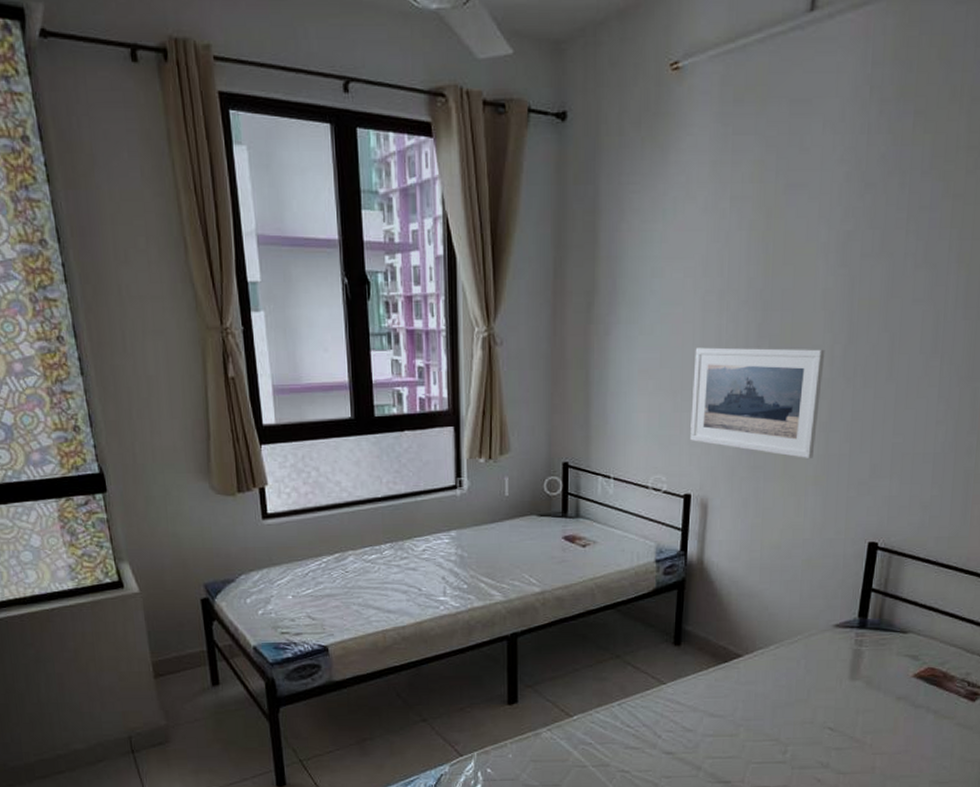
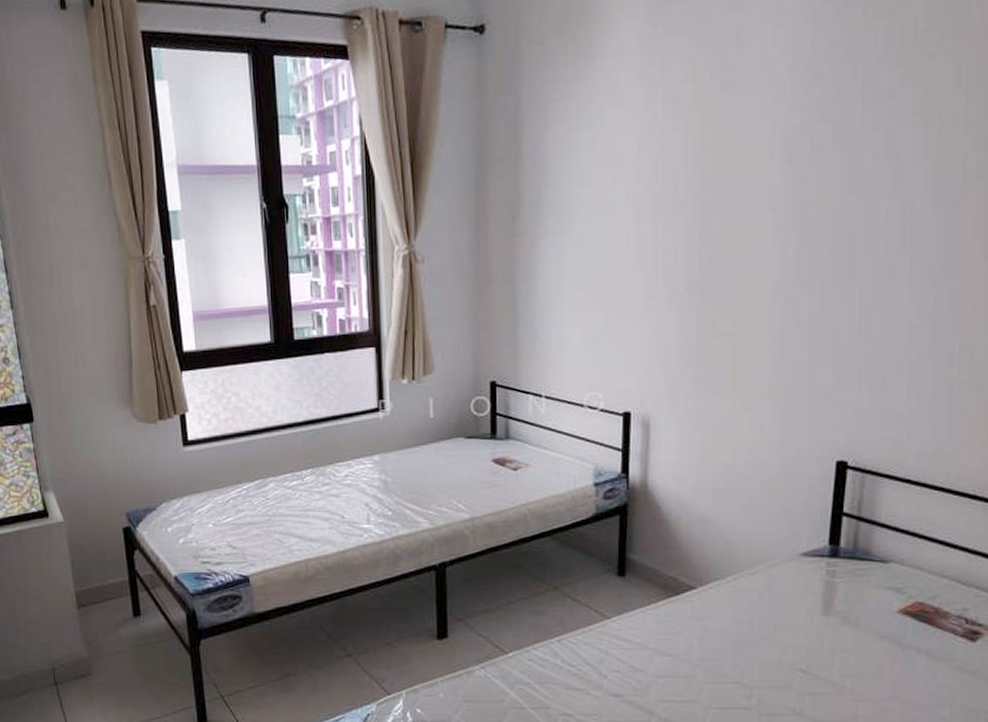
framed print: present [690,347,825,458] -> none [627,252,775,370]

